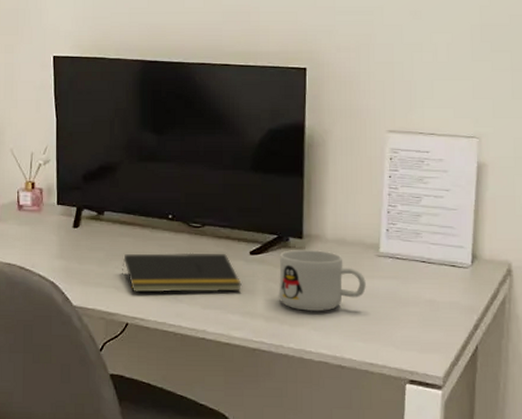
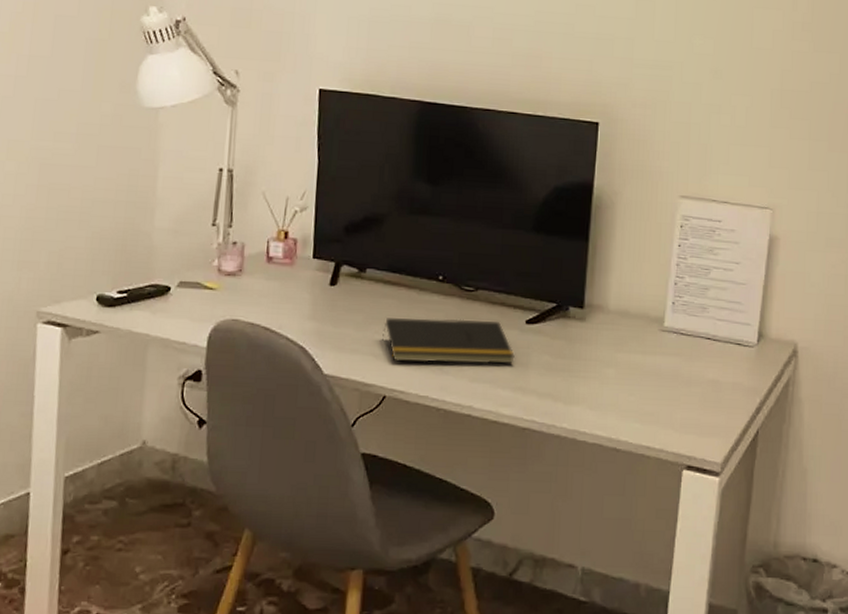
mug: present [278,249,366,311] -> none [553,320,648,389]

